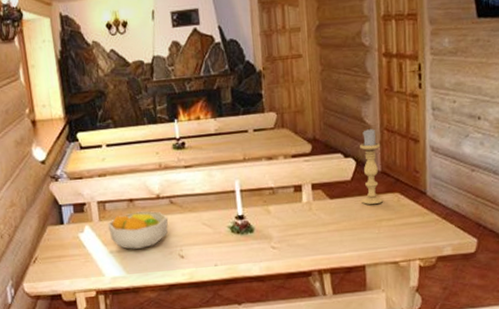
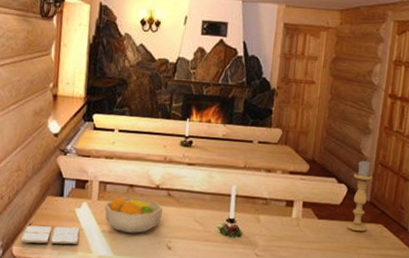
drink coaster: none [29,252,88,279] -> present [20,225,80,245]

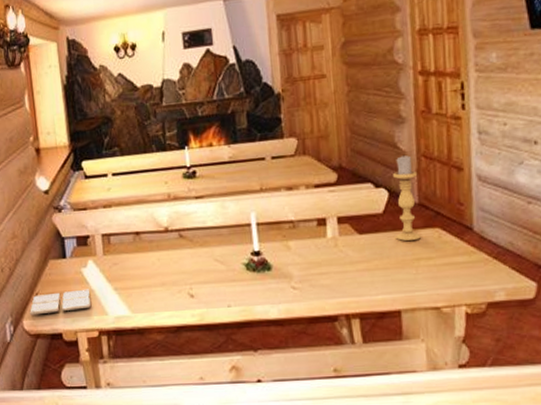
fruit bowl: present [105,197,164,233] -> none [112,245,178,286]

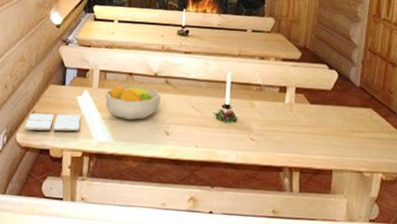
fruit bowl: none [112,245,178,286] -> present [105,85,162,120]
candle holder: present [393,154,421,241] -> none [338,46,363,116]

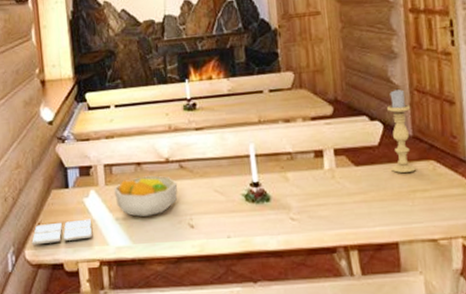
candle holder: none [338,46,363,116] -> present [387,88,416,173]

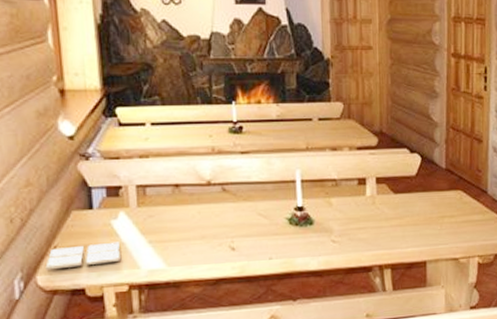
fruit bowl: present [114,175,178,217] -> none [147,198,220,239]
candle holder: present [387,88,416,173] -> none [425,125,446,201]

